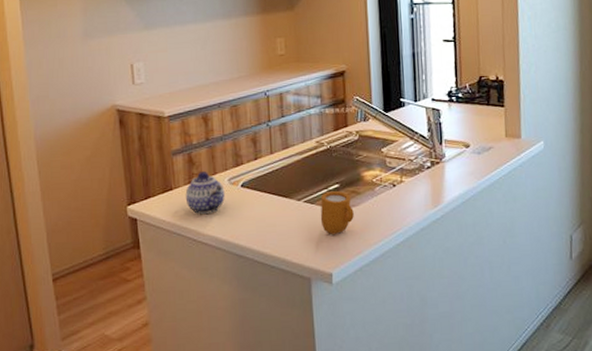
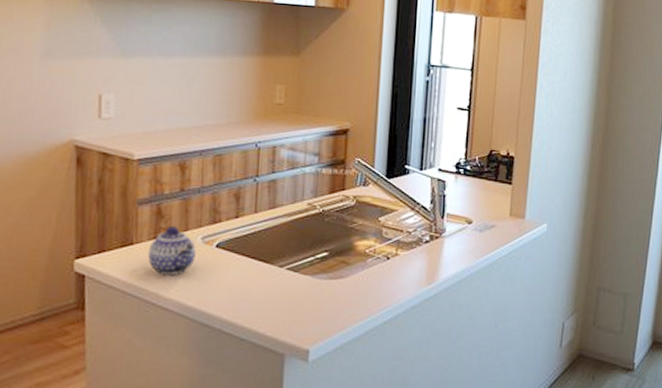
mug: present [320,190,354,234] -> none [303,259,341,307]

